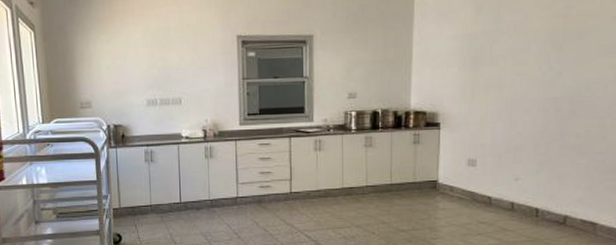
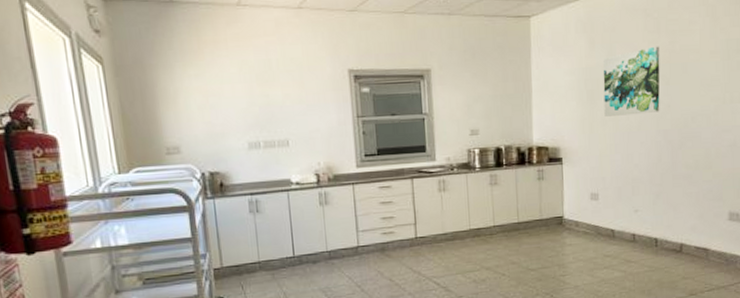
wall art: none [488,11,554,83] -> present [603,46,660,117]

